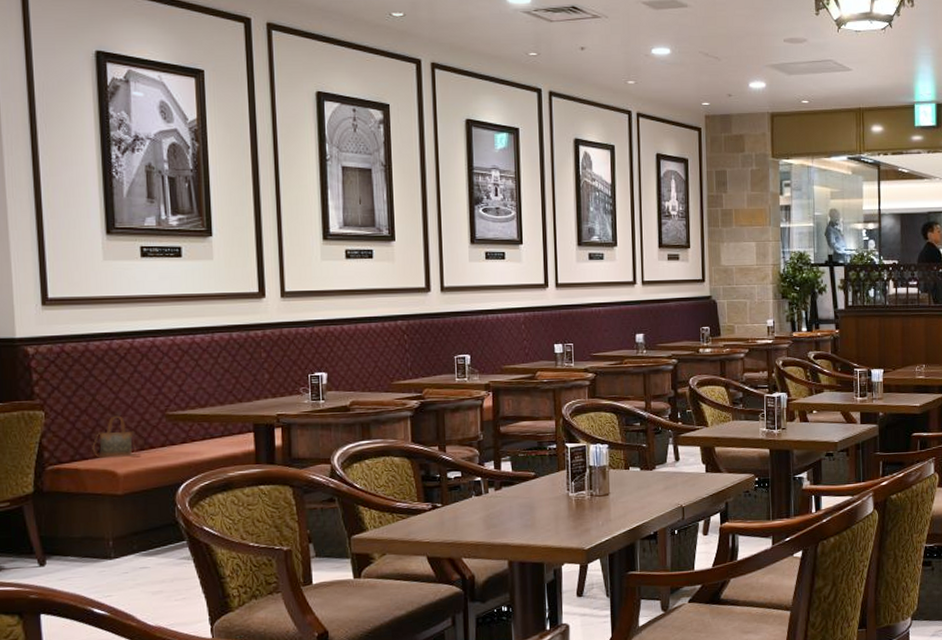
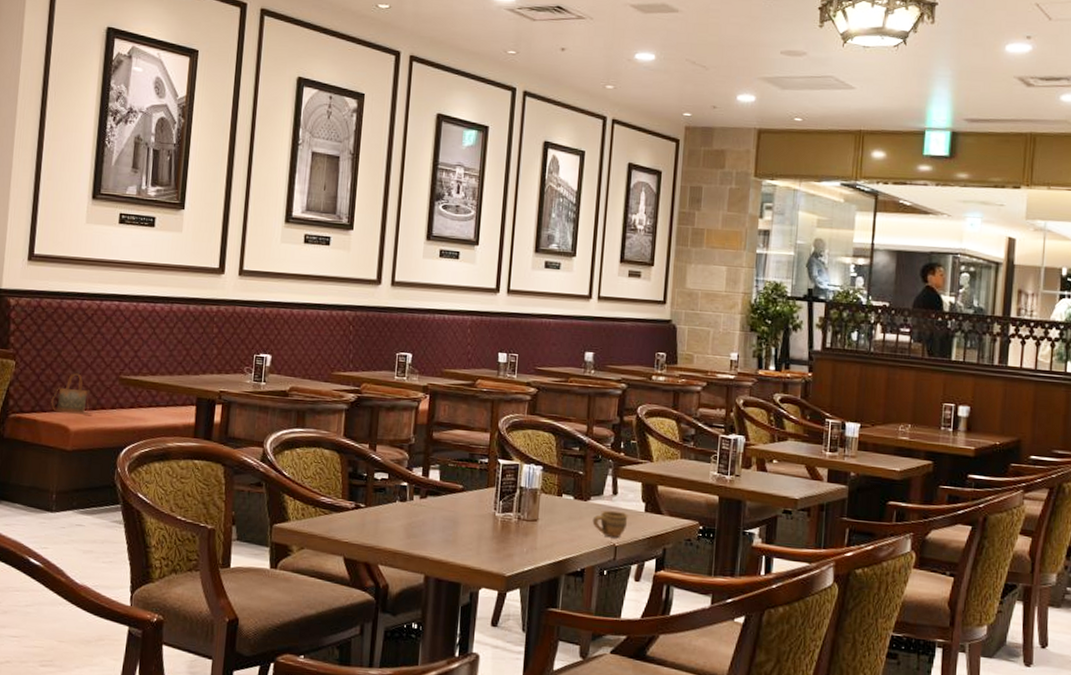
cup: none [659,475,692,499] -> present [592,510,628,538]

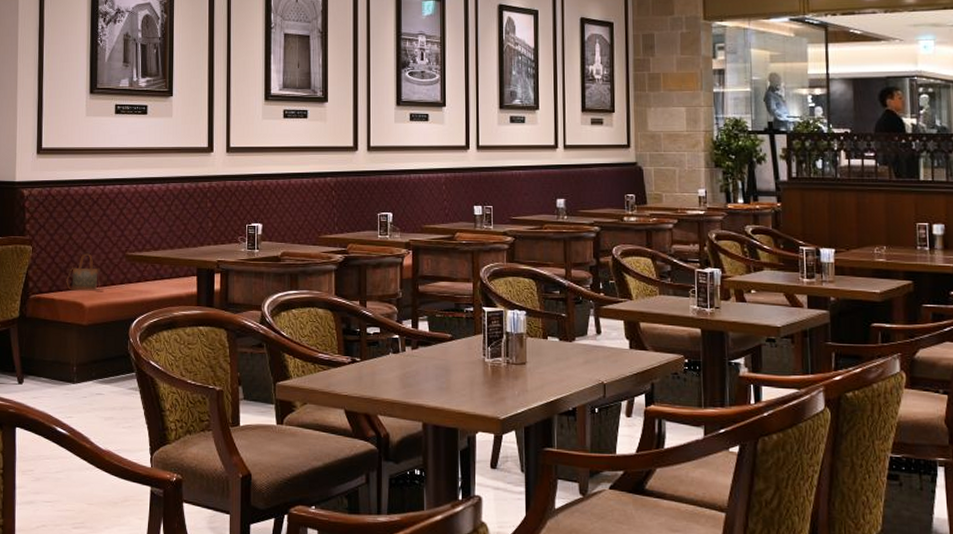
cup: present [592,510,628,538] -> none [579,349,614,375]

